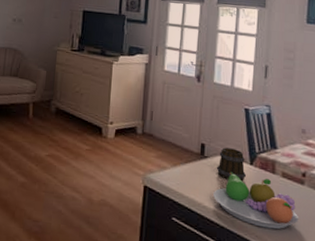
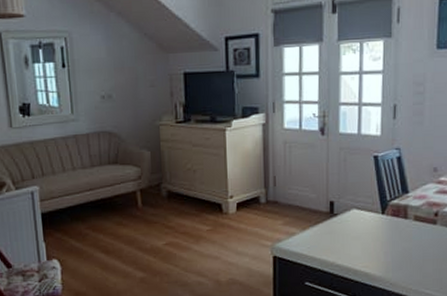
fruit bowl: present [213,172,298,229] -> none [346,225,431,274]
mug: present [216,147,246,182] -> none [347,200,378,234]

